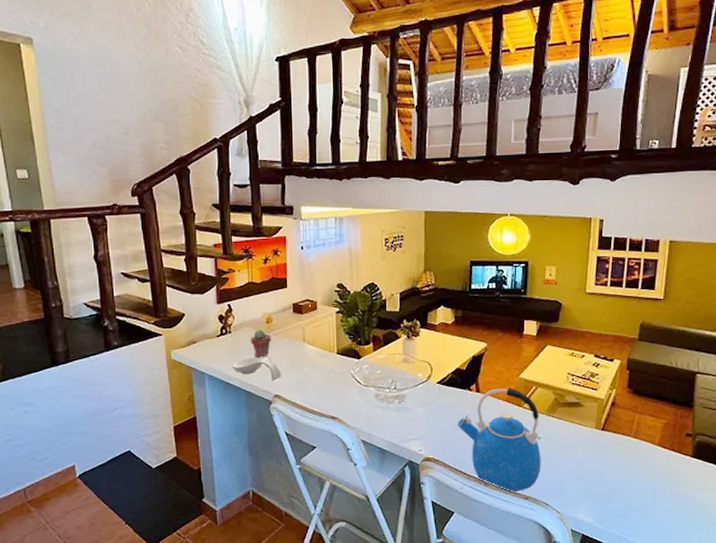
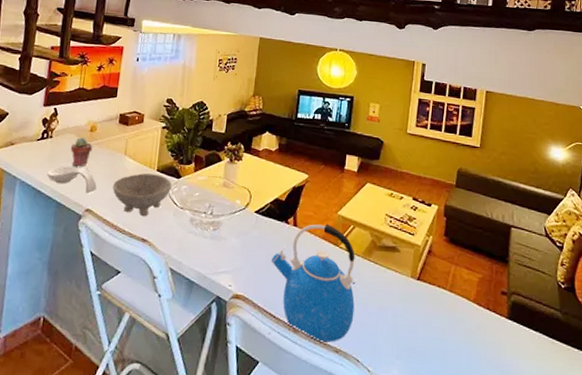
bowl: none [297,357,354,397] -> present [112,173,172,217]

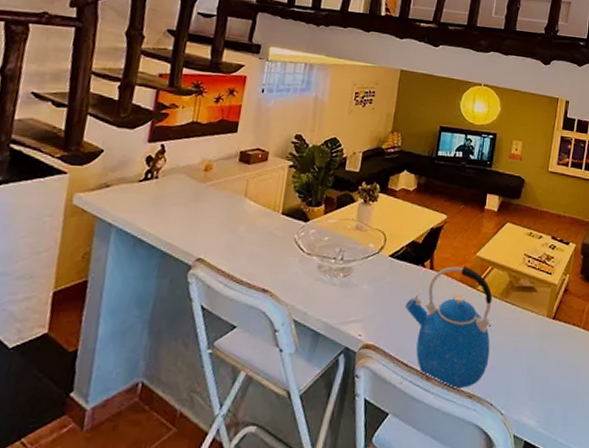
spoon rest: present [47,166,97,194] -> none [150,210,211,242]
potted succulent: present [70,137,93,166] -> none [179,178,208,210]
bowl: present [112,173,172,217] -> none [229,217,299,265]

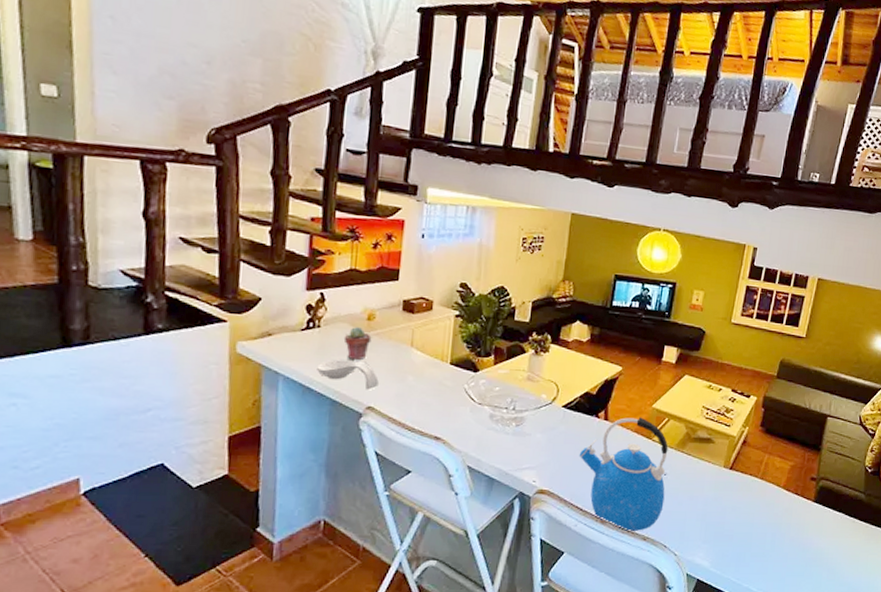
spoon rest: none [150,210,211,242] -> present [317,359,379,390]
potted succulent: none [179,178,208,210] -> present [343,327,372,360]

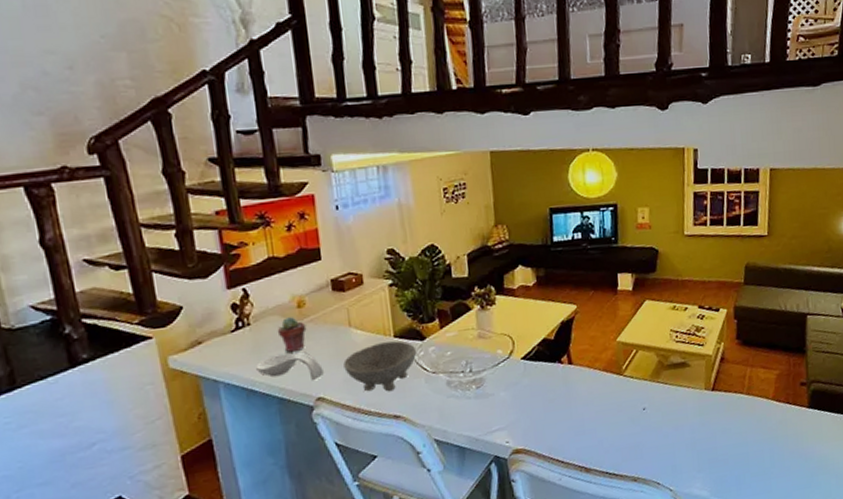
bowl: none [398,367,469,414] -> present [343,341,417,392]
kettle: present [579,417,668,531] -> none [548,354,649,476]

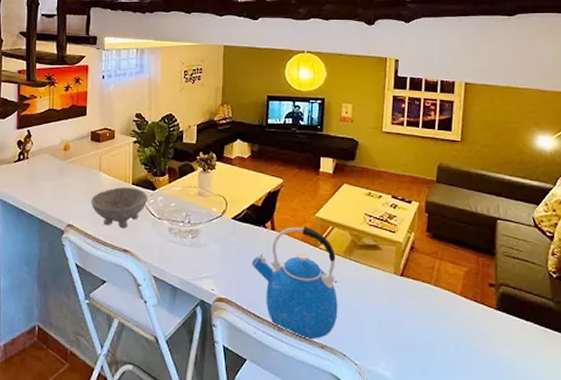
spoon rest: present [256,352,324,381] -> none [27,185,75,210]
potted succulent: present [277,317,307,352] -> none [46,157,68,184]
kettle: none [548,354,649,476] -> present [251,226,338,339]

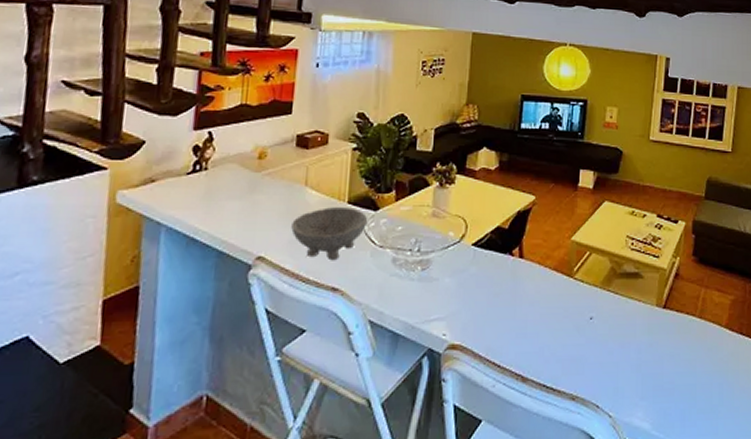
kettle: present [251,226,338,339] -> none [493,252,593,390]

